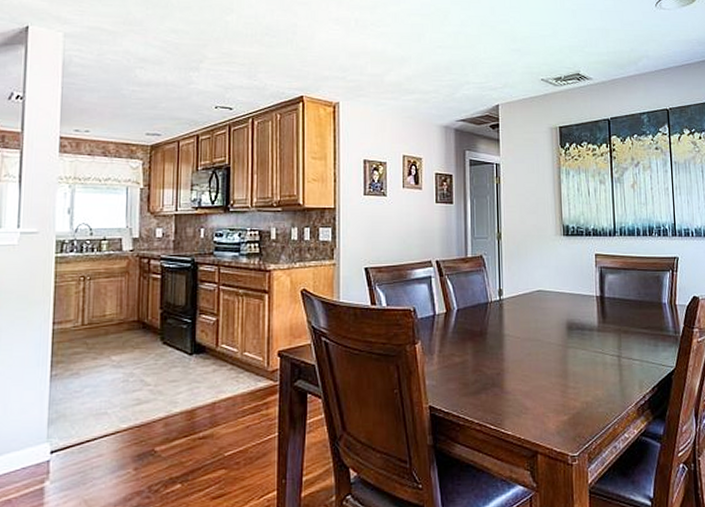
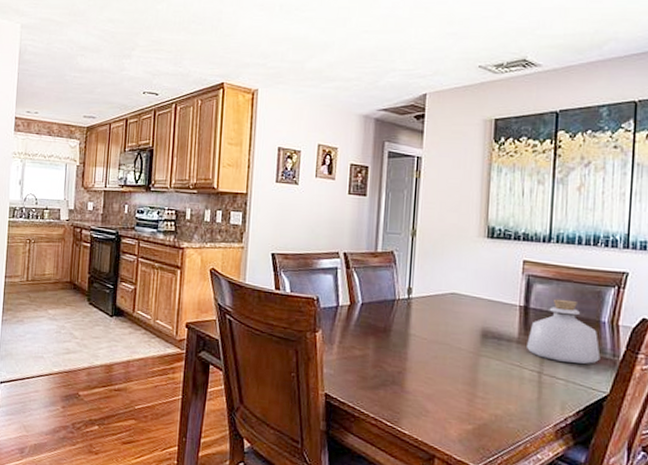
bottle: none [606,286,665,344] -> present [527,298,601,365]

